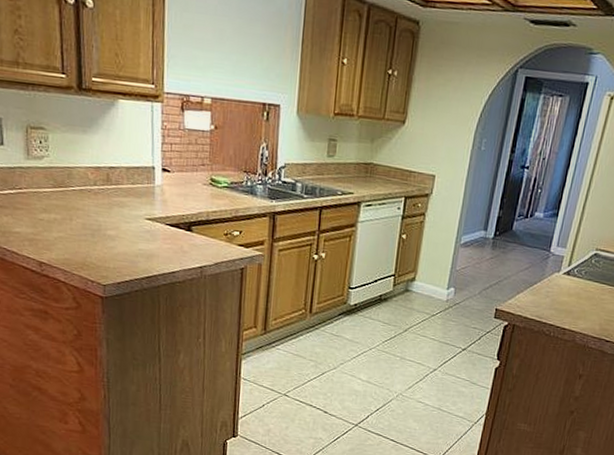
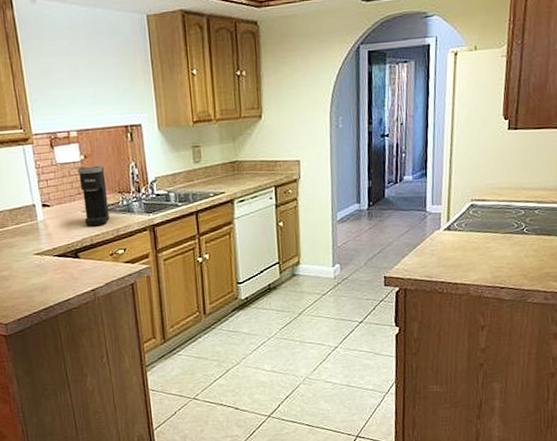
coffee maker: none [204,137,234,203] -> present [77,166,110,227]

